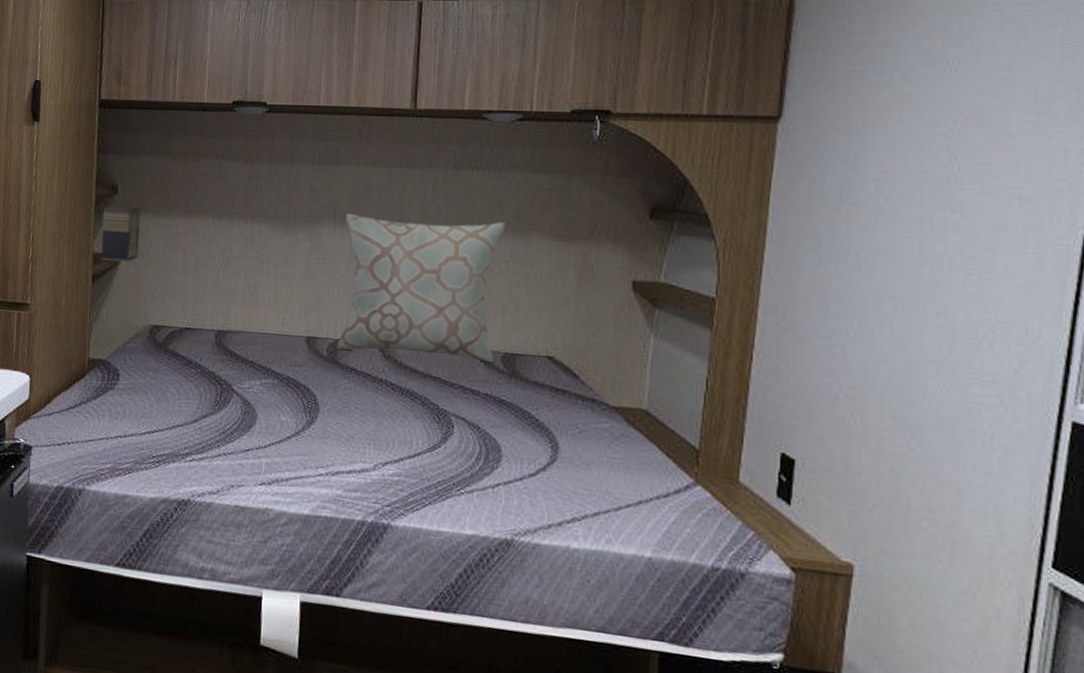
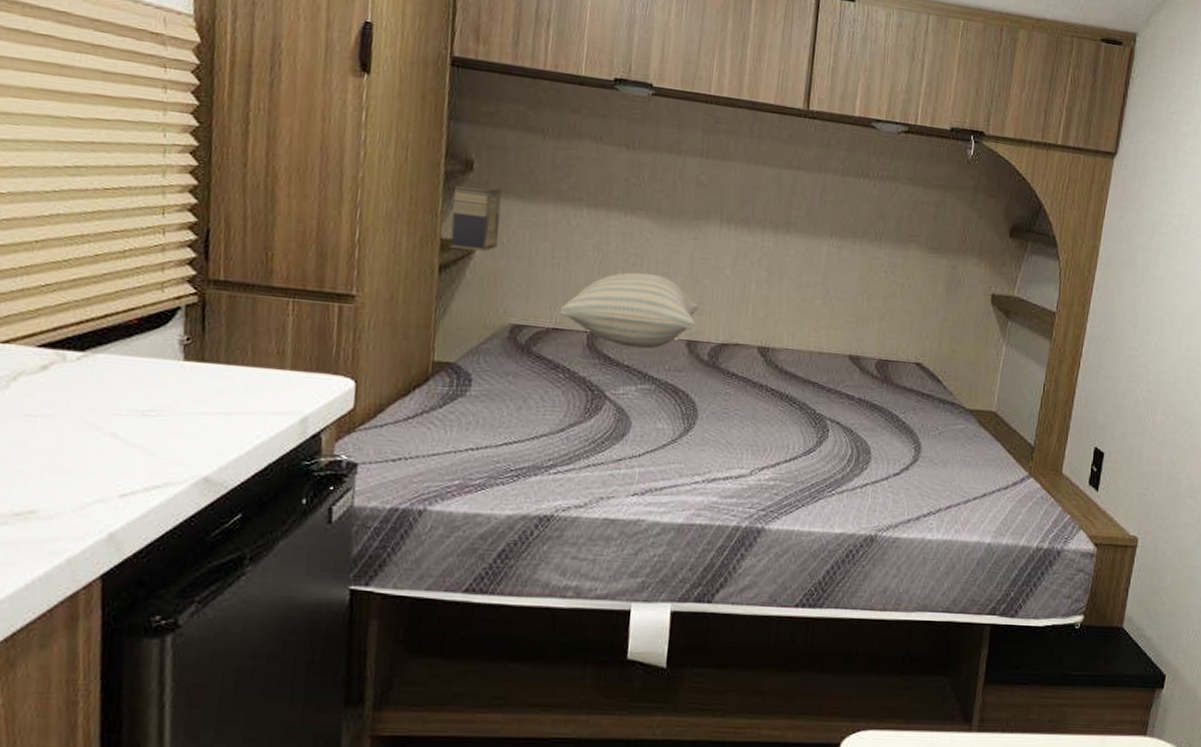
pillow: none [190,274,317,345] -> present [558,272,699,349]
pillow: present [337,213,506,363] -> none [718,212,887,369]

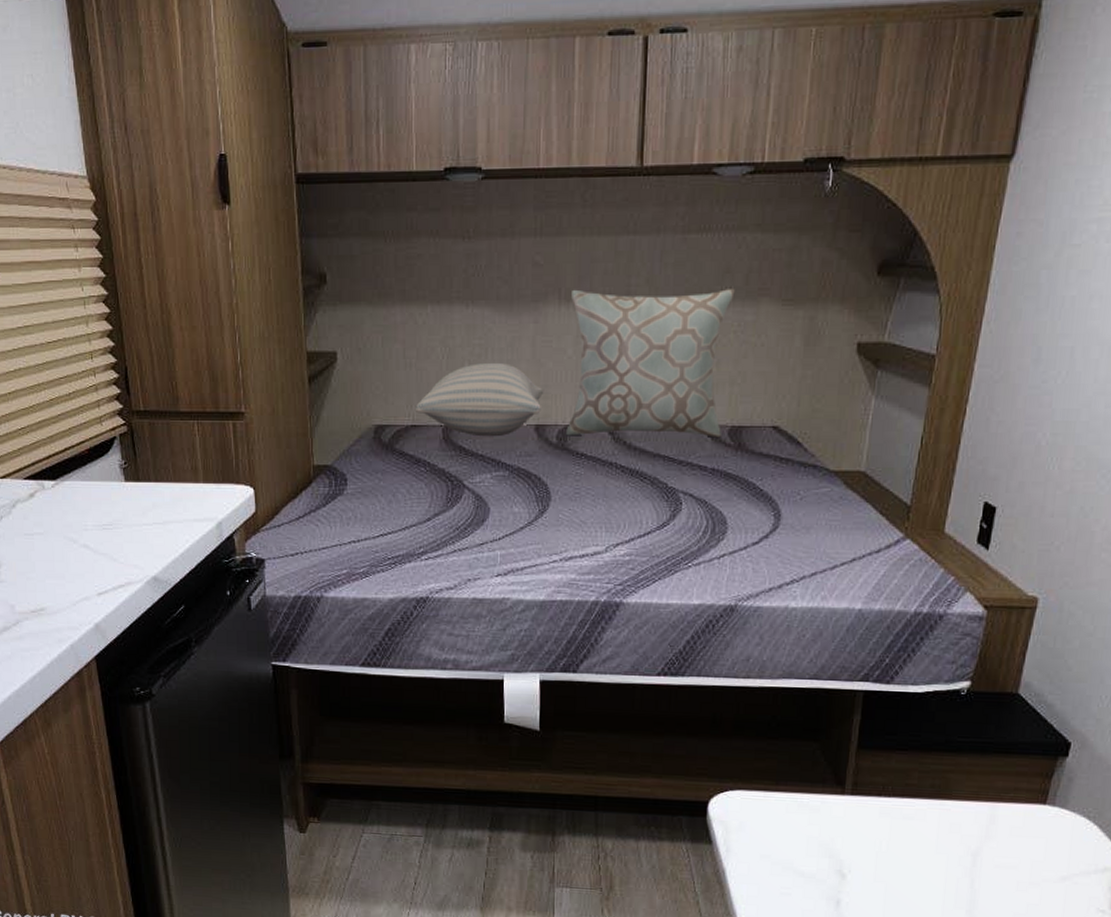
decorative box: present [450,185,502,252] -> none [313,297,356,359]
pillow: none [718,212,887,369] -> present [566,289,735,438]

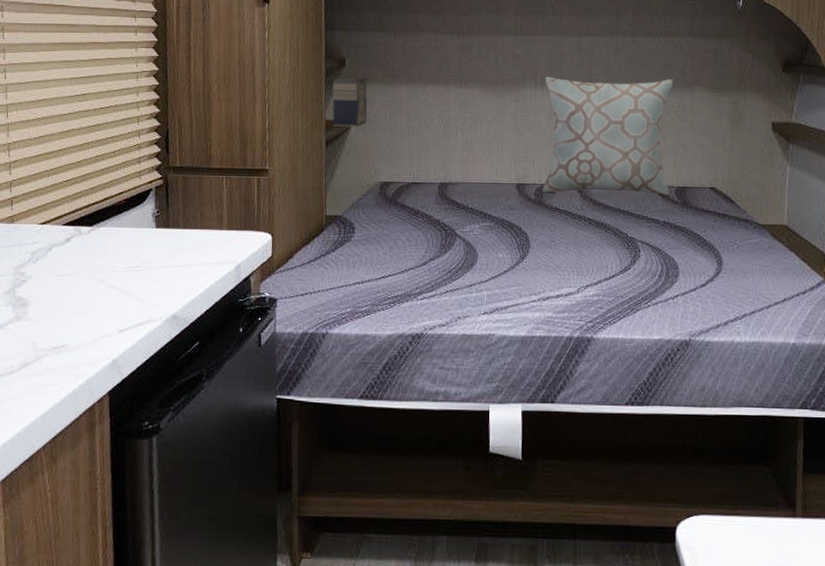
decorative box: none [313,297,356,359] -> present [332,77,368,127]
pillow: present [415,362,544,437] -> none [415,132,524,193]

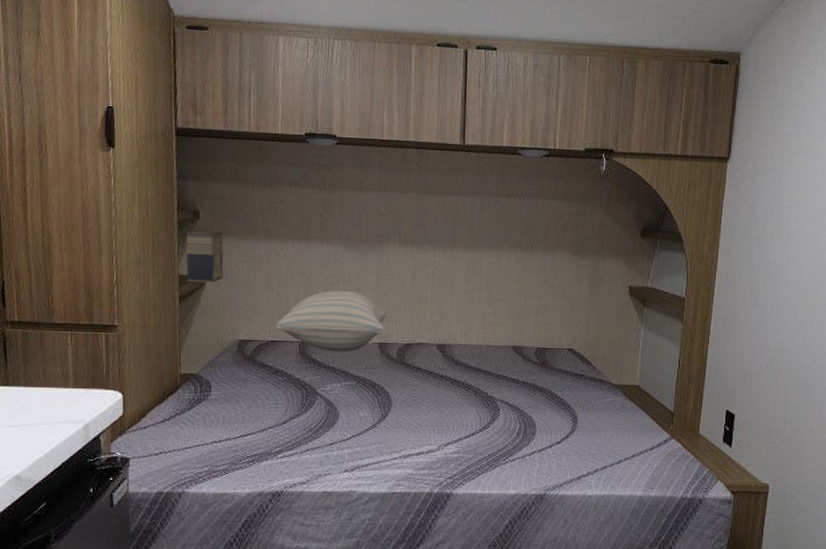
pillow: none [415,132,524,193] -> present [275,290,387,352]
pillow: present [542,76,674,196] -> none [405,235,537,357]

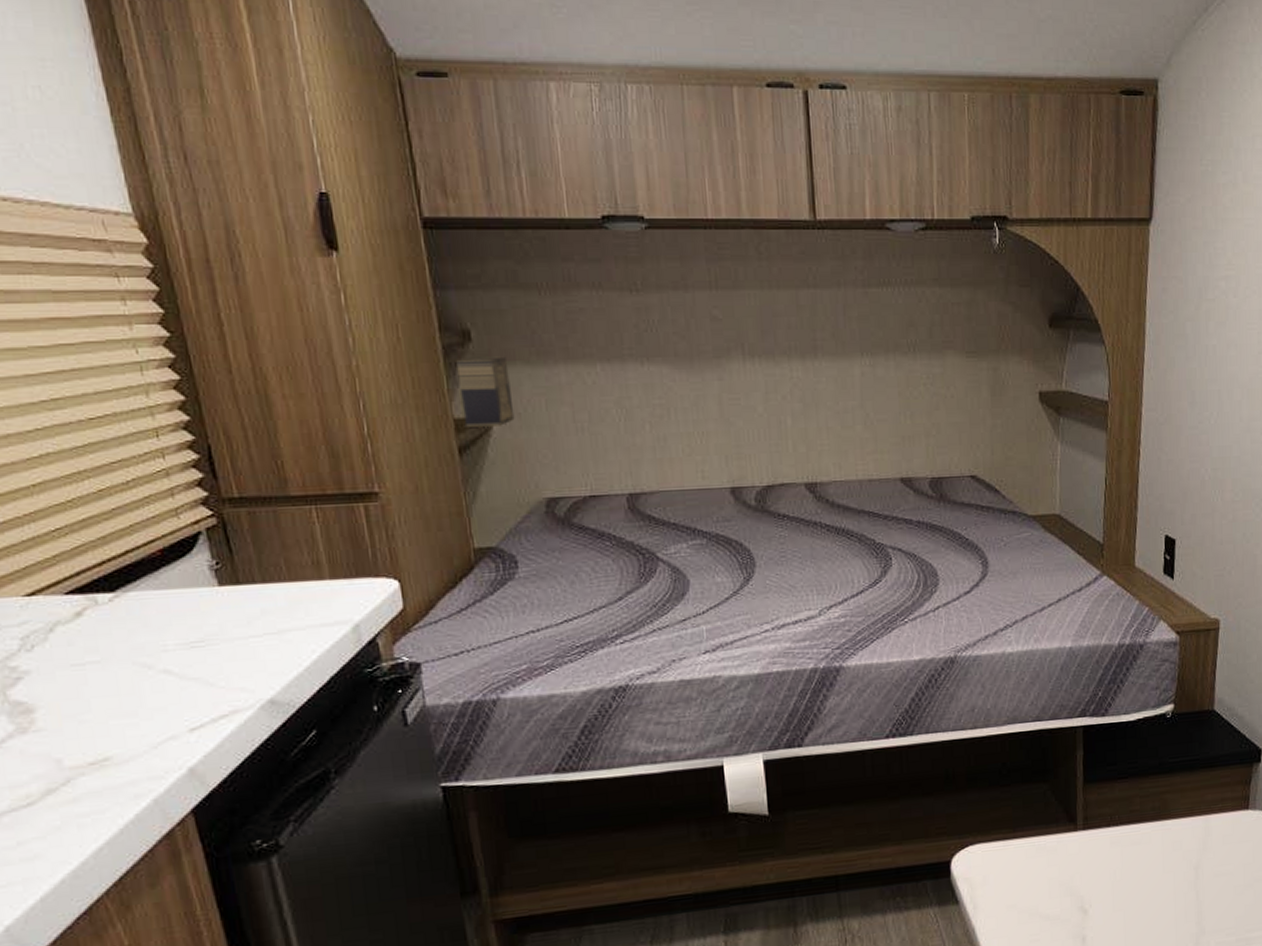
pillow: present [275,290,387,352] -> none [592,423,737,504]

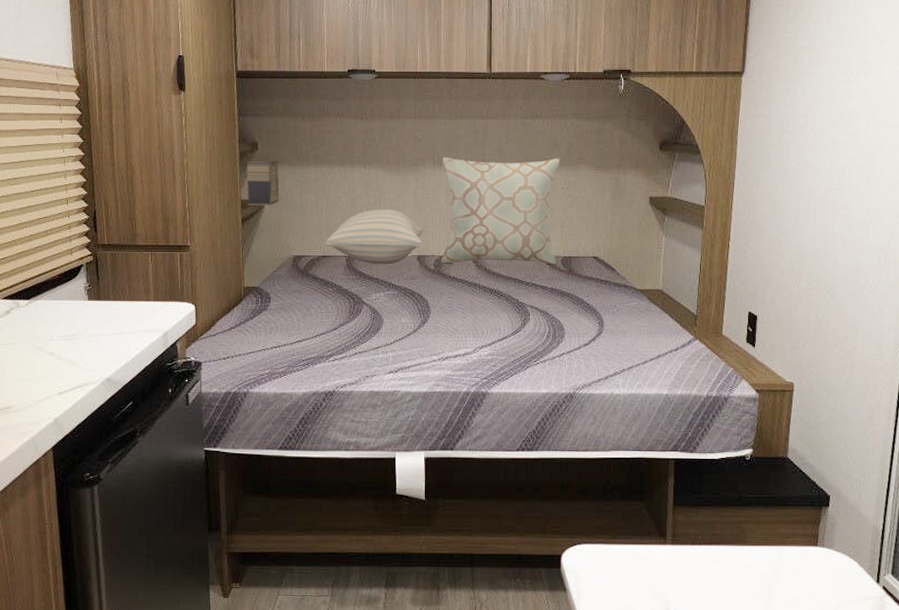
pillow: none [592,423,737,504] -> present [325,209,424,265]
pillow: none [756,342,923,498] -> present [441,157,561,265]

